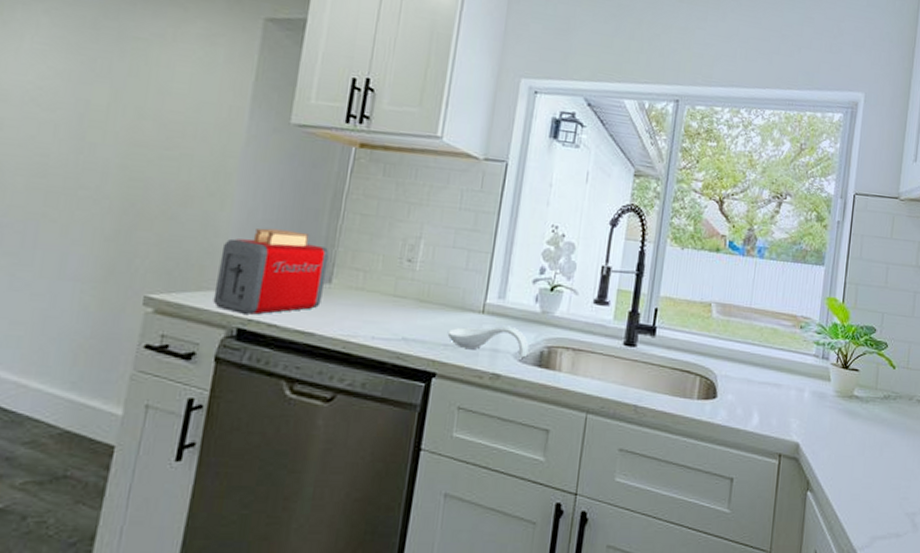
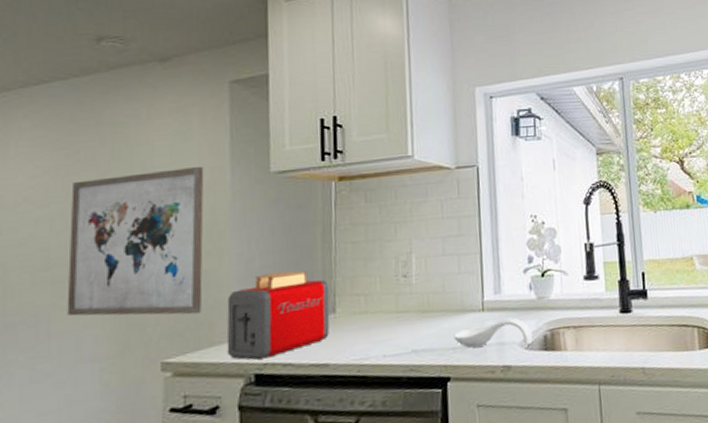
wall art: none [56,91,222,255] -> present [67,166,204,317]

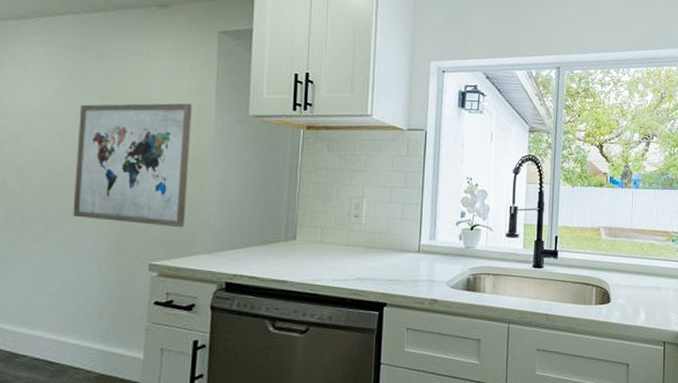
toaster: present [226,271,330,360] -> none [204,201,292,271]
spoon rest: present [453,317,533,348] -> none [392,261,458,285]

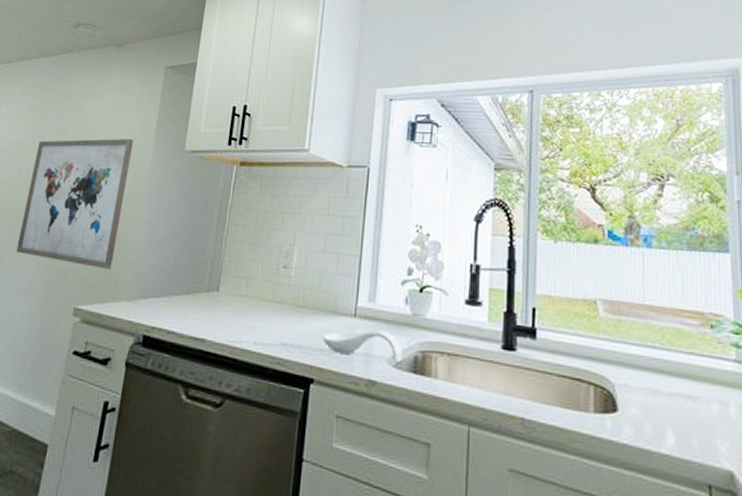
spoon rest: none [392,261,458,285] -> present [322,329,403,364]

